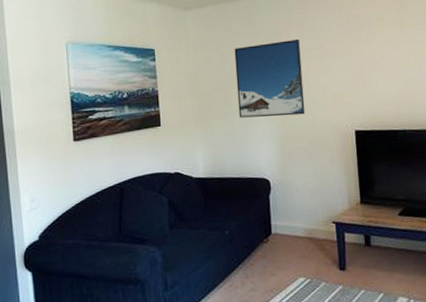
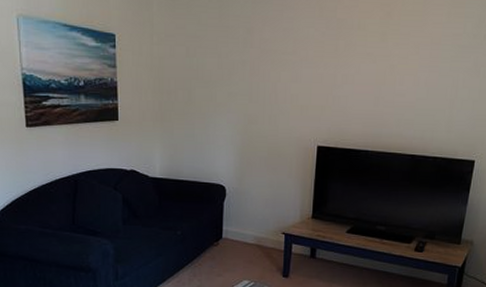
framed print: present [234,39,306,118] -> none [200,40,273,124]

